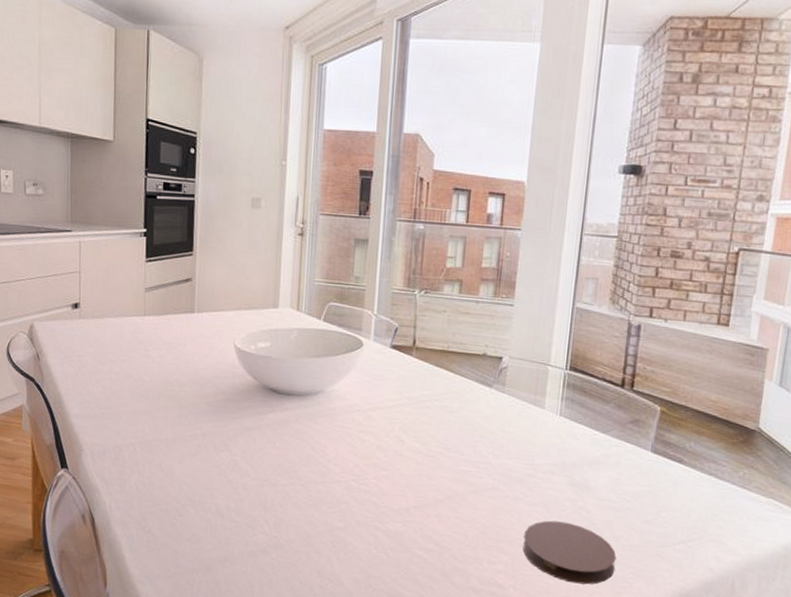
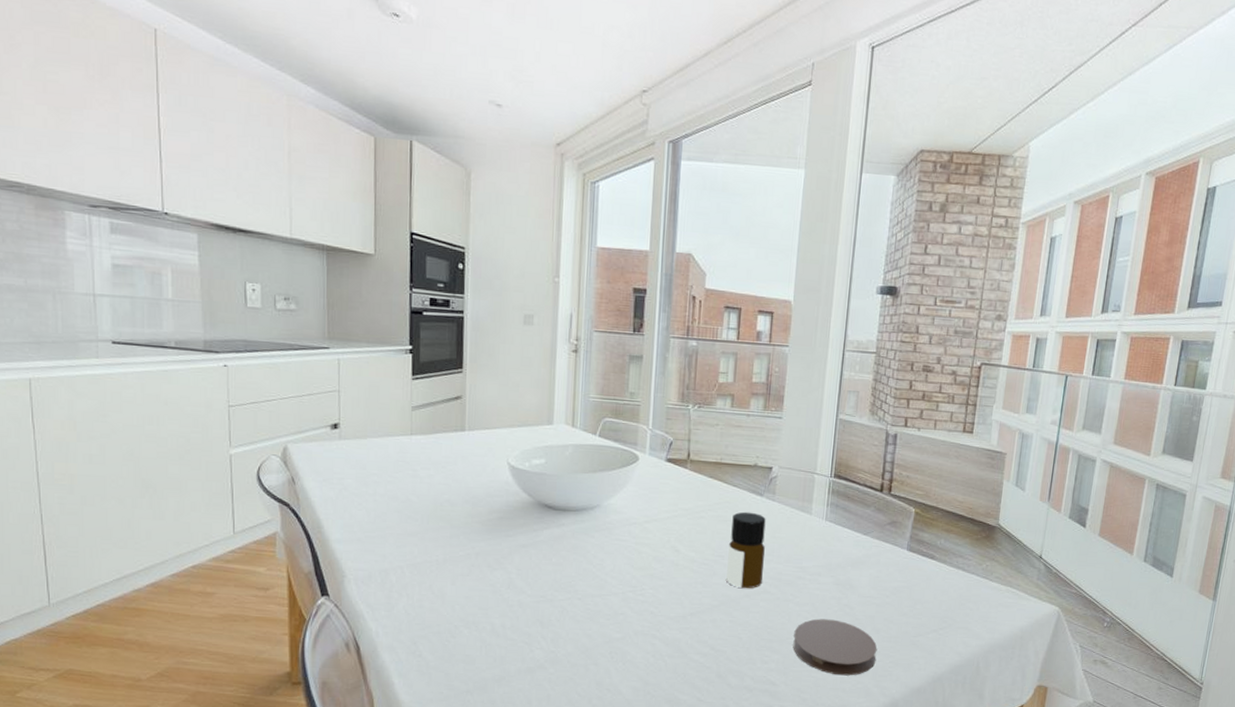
bottle: none [452,403,495,485] -> present [726,511,766,589]

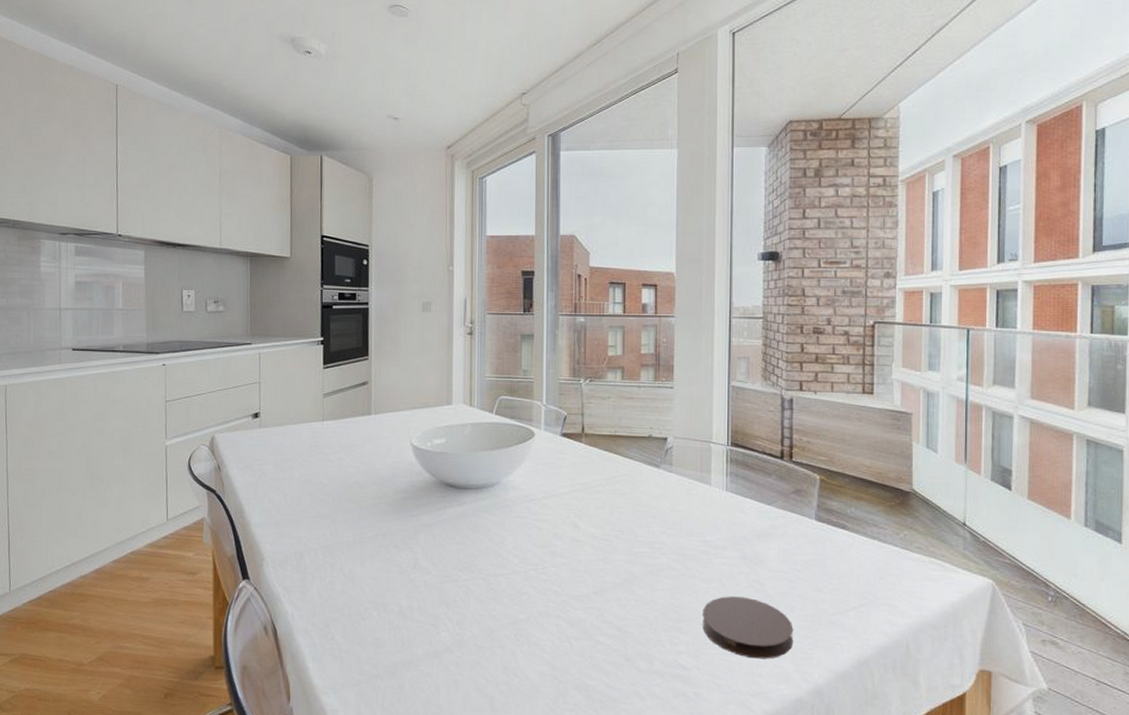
bottle: present [726,511,766,589] -> none [628,484,665,565]

